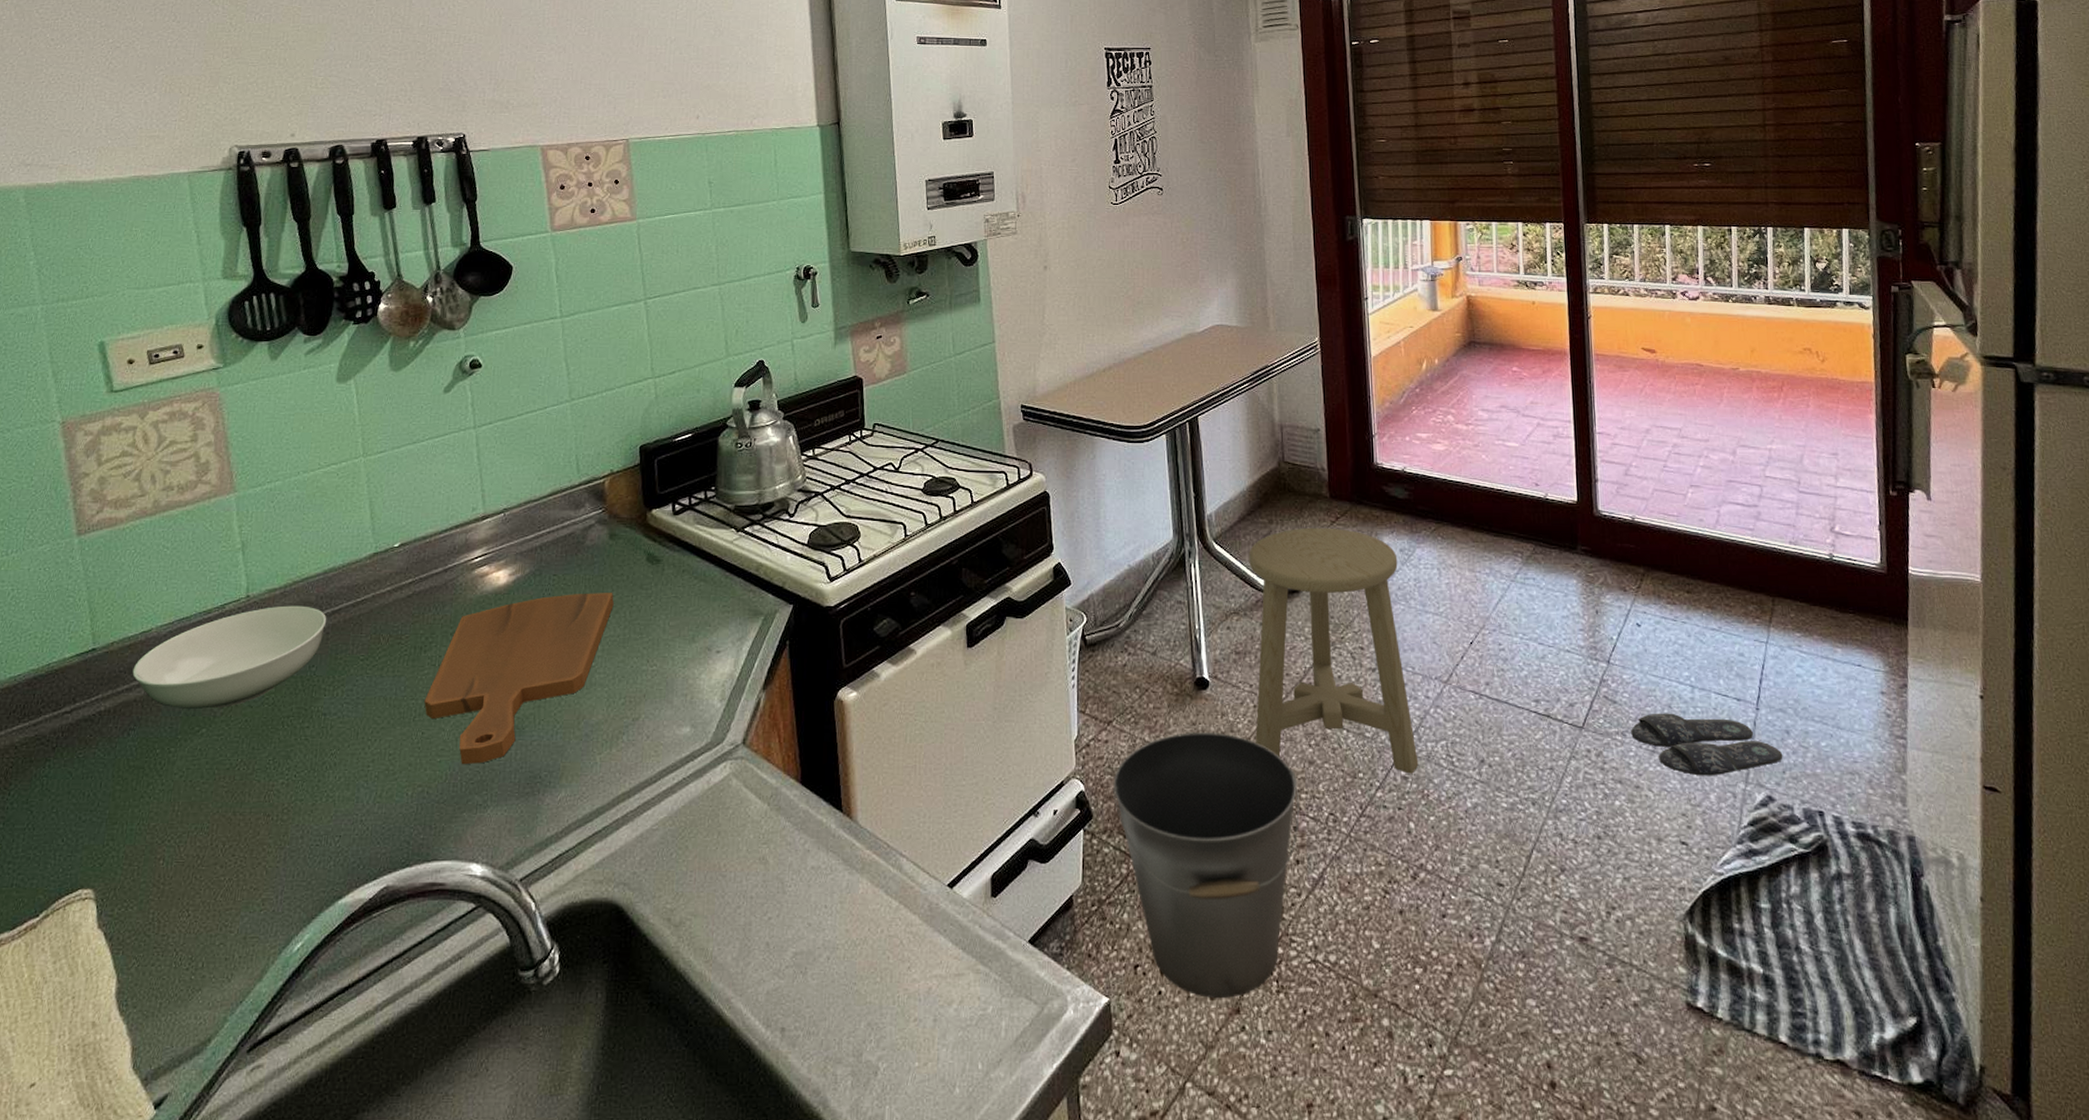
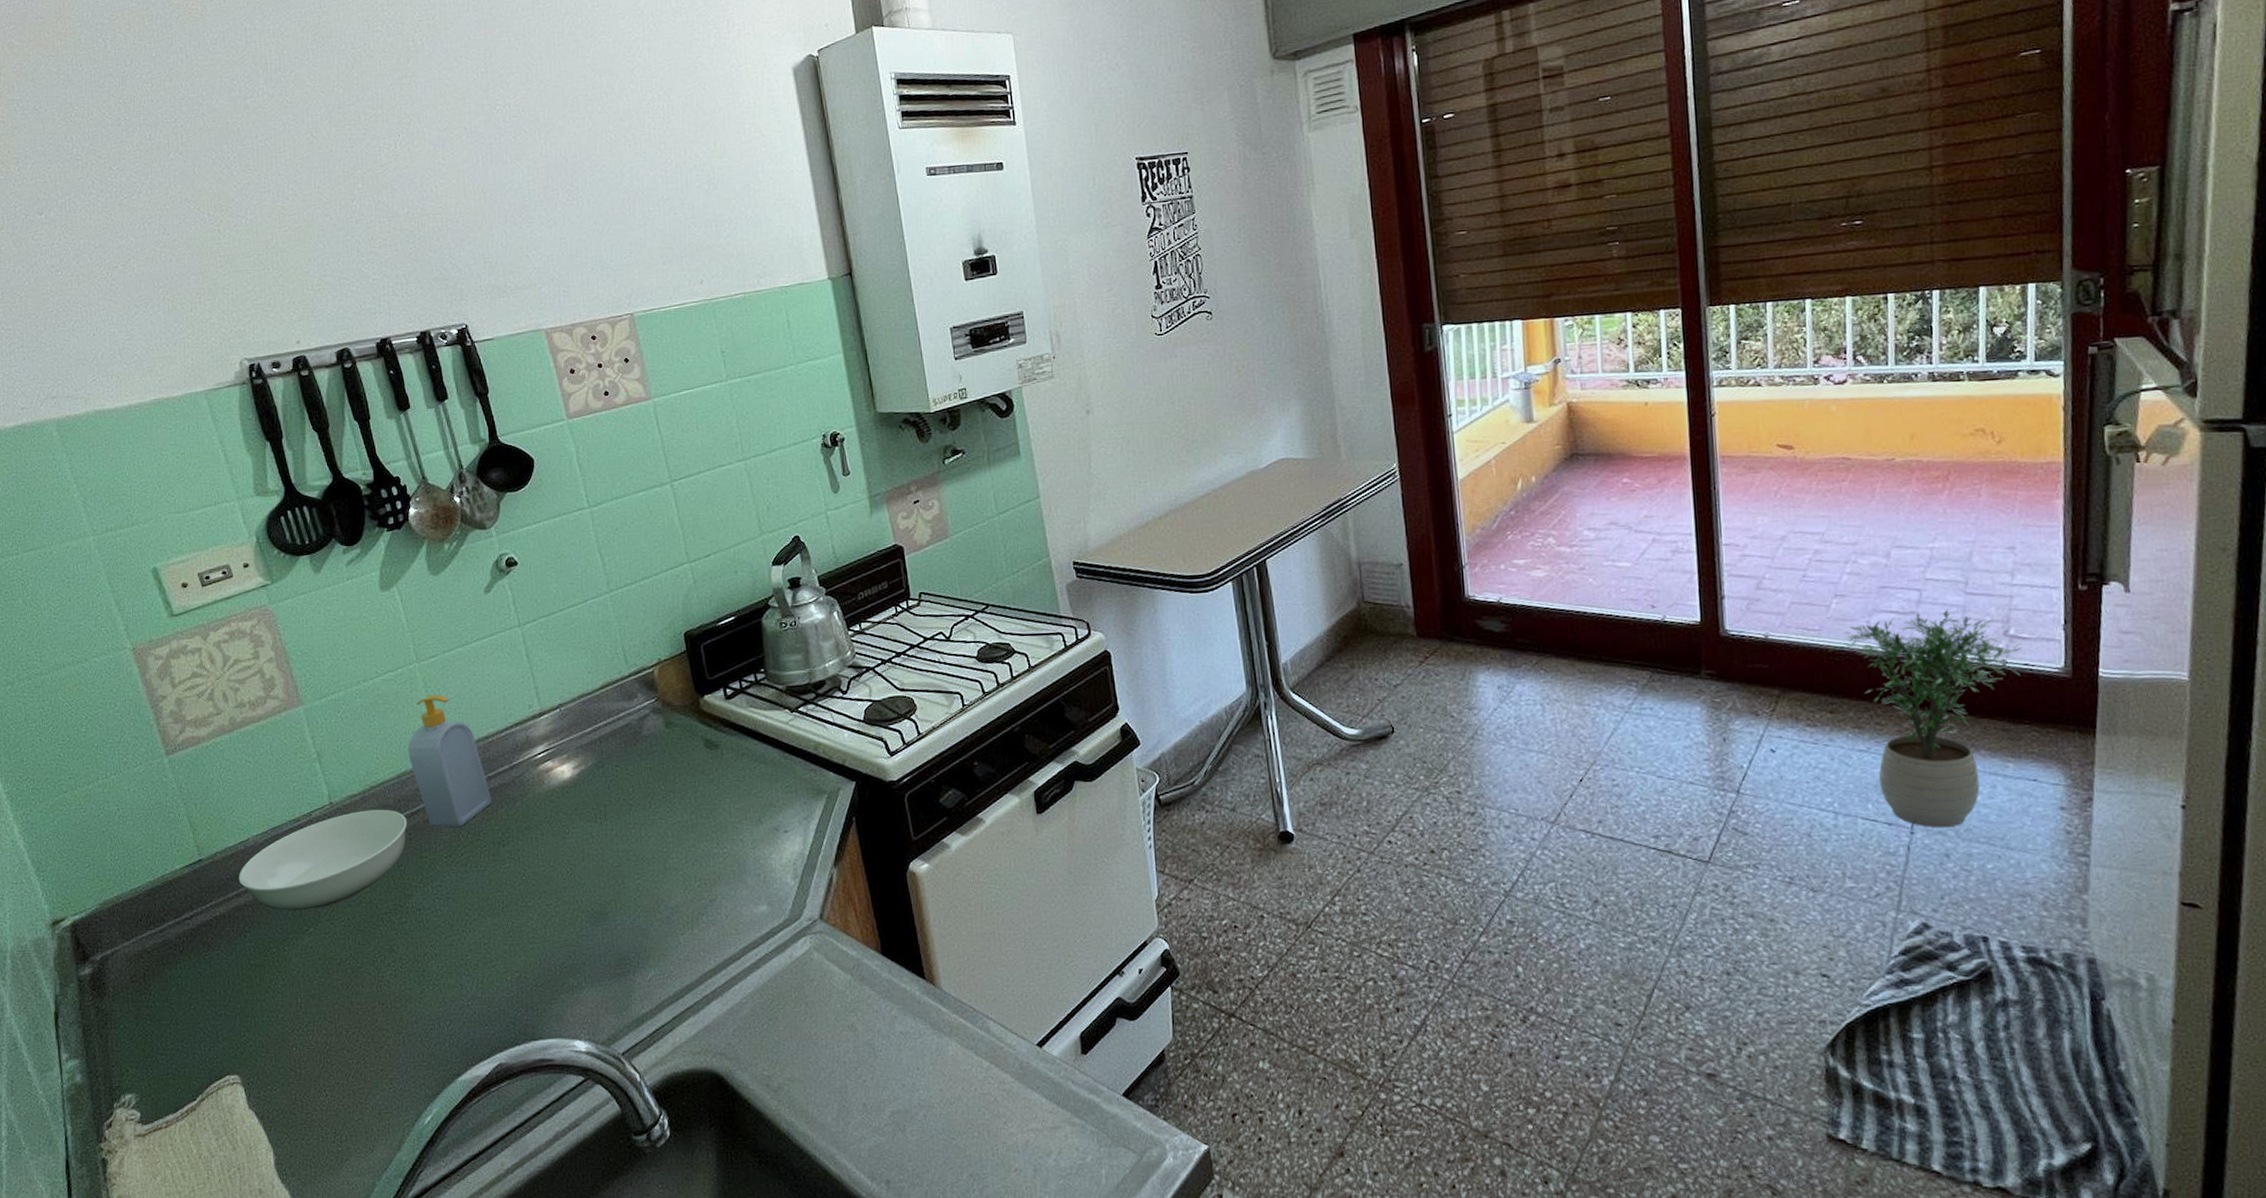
soap bottle: none [339,490,420,628] -> present [408,694,491,827]
cutting board: present [424,593,614,765] -> none [510,780,678,951]
bucket: present [1112,732,1300,998] -> none [1198,886,1398,1143]
stool: present [1249,527,1419,774] -> none [1330,668,1525,918]
slippers: present [1631,713,1783,776] -> none [1764,842,1942,906]
potted plant: none [1685,505,1845,706] -> present [1828,610,2022,828]

